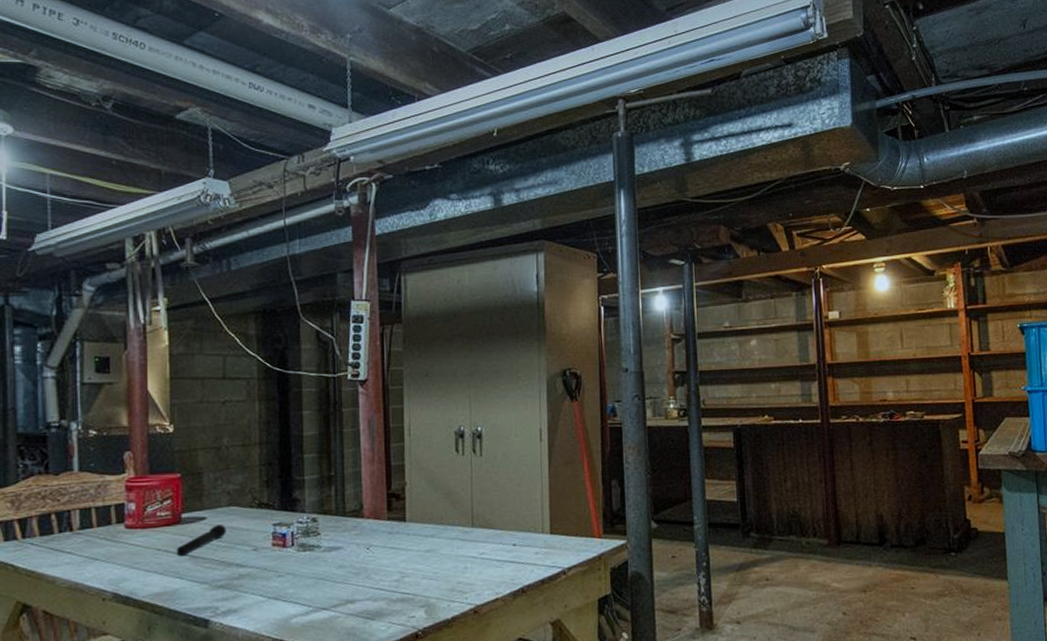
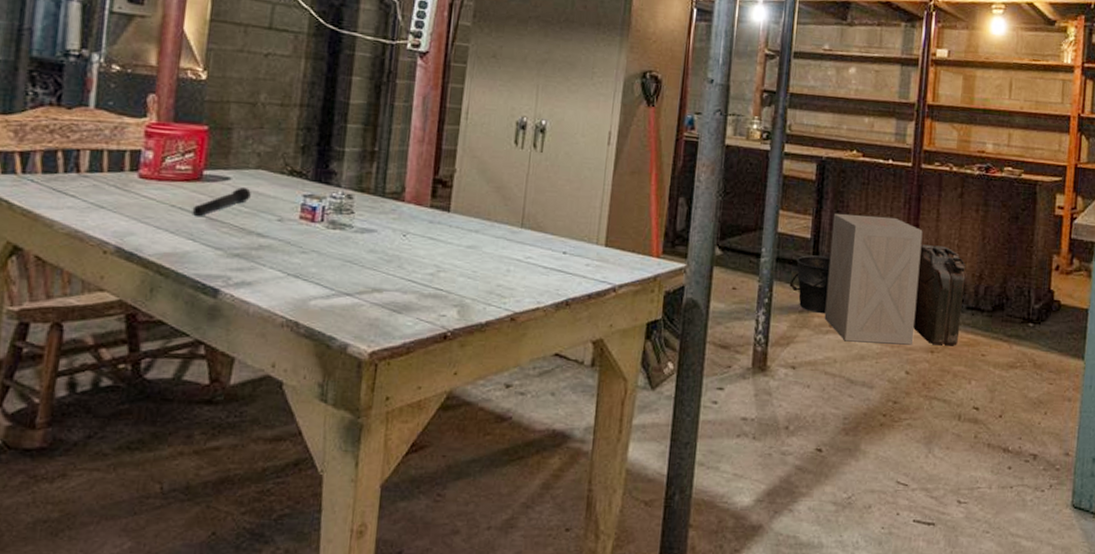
bucket: none [723,516,761,570] -> present [789,255,831,314]
wooden crate: none [755,471,846,592] -> present [824,214,923,345]
jerry can: none [839,492,888,584] -> present [913,244,967,346]

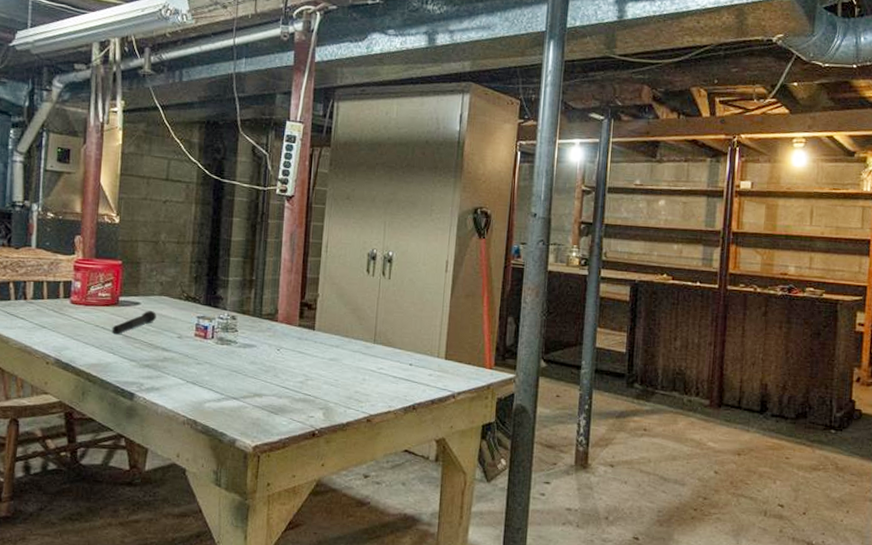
bucket: present [789,255,831,314] -> none [607,367,644,420]
wooden crate: present [824,214,923,345] -> none [639,331,729,448]
jerry can: present [913,244,967,346] -> none [721,358,771,450]

